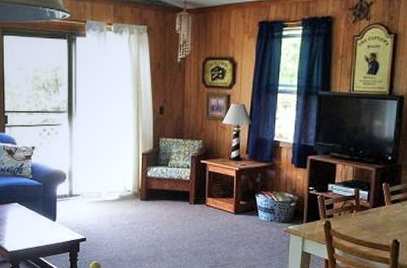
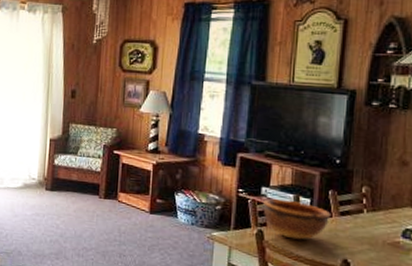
bowl: none [330,193,384,227] -> present [263,198,331,240]

